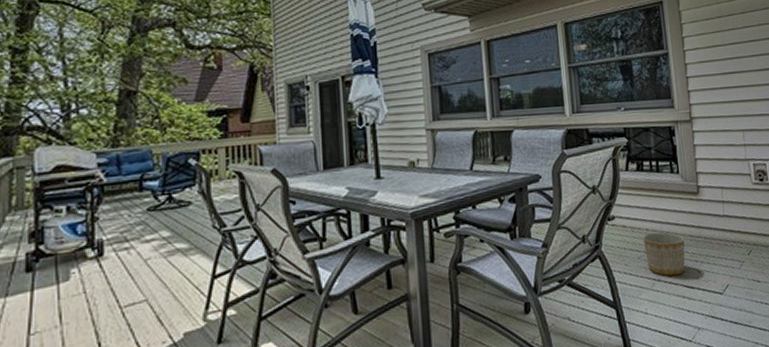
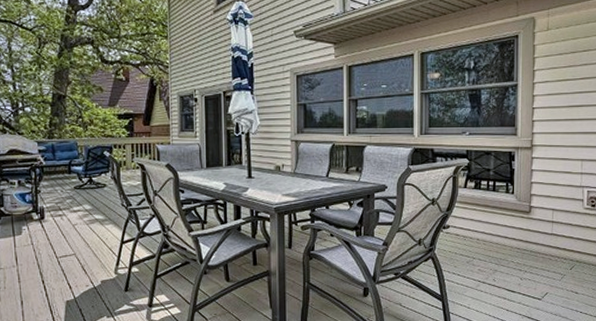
planter: present [642,232,685,277] -> none [473,242,512,280]

